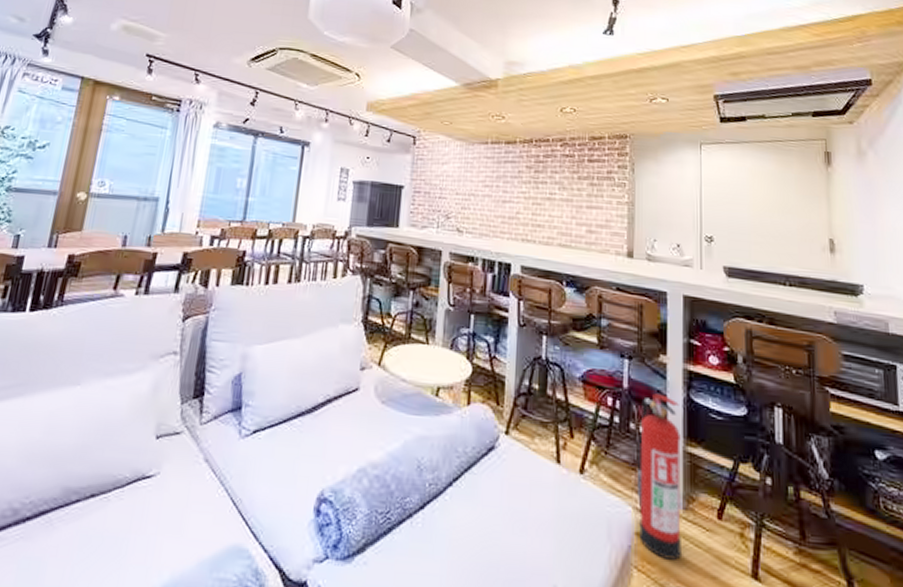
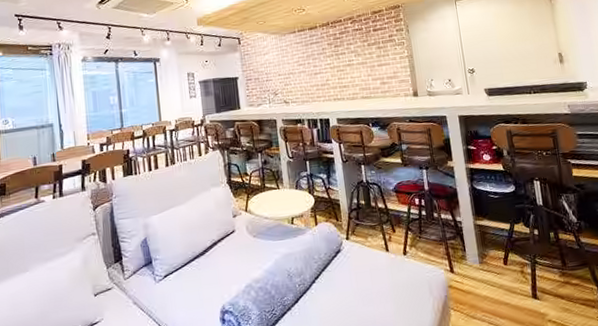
fire extinguisher: present [638,393,681,560] -> none [440,189,483,299]

